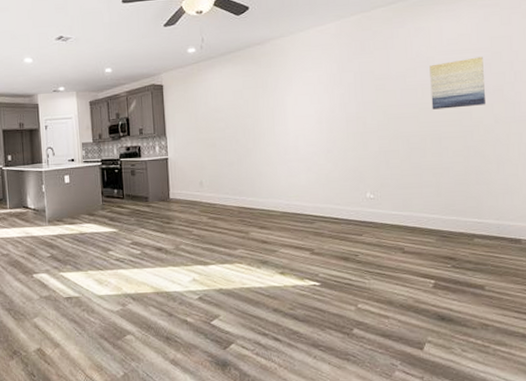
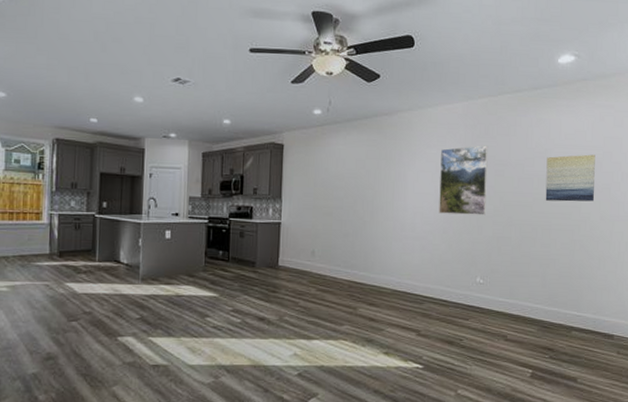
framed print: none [317,61,370,134] -> present [439,145,488,216]

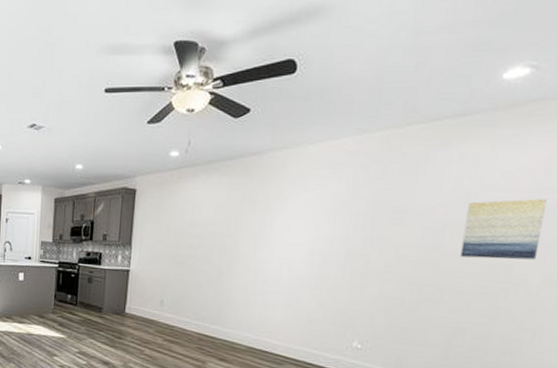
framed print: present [439,145,488,216] -> none [311,188,385,272]

